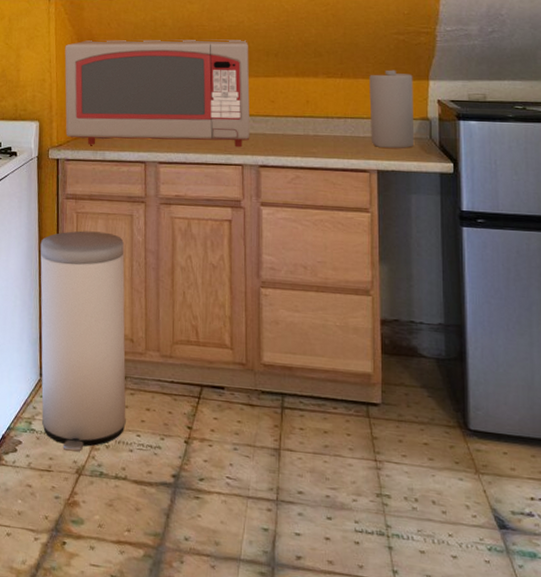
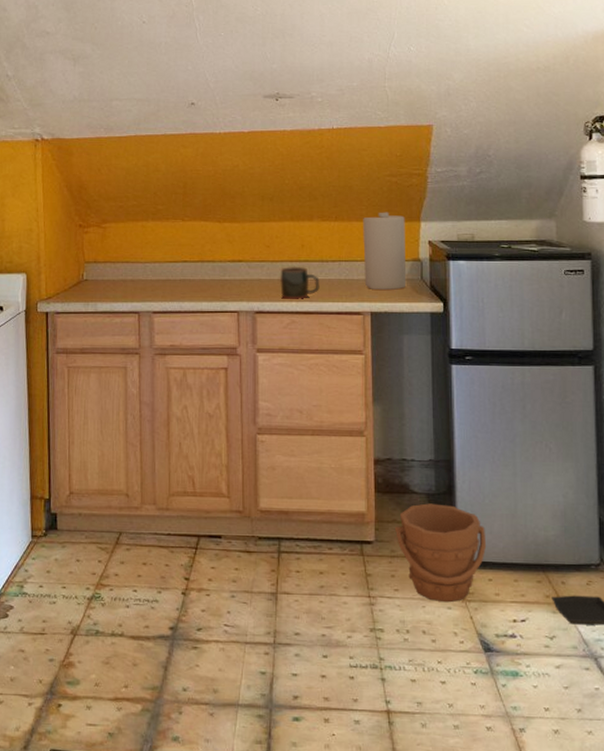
pedal bin: present [40,230,126,452] -> none [29,385,122,613]
microwave: present [64,39,250,148] -> none [53,184,246,297]
mug: none [283,121,325,155] -> present [279,266,320,299]
bucket: none [402,368,501,474] -> present [394,503,487,603]

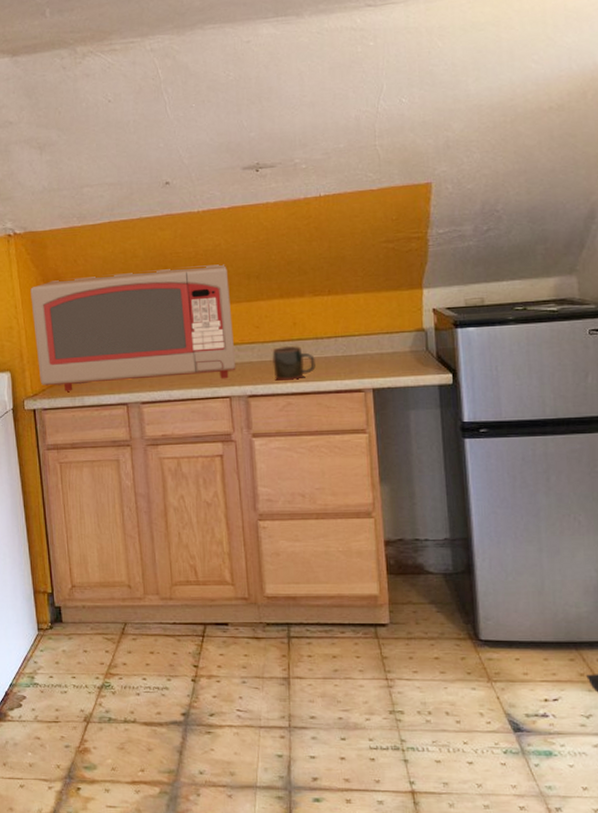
microwave: none [53,184,246,297] -> present [30,264,236,392]
paper towel holder: present [363,212,407,290] -> none [359,281,411,365]
bucket: present [394,503,487,603] -> none [410,583,512,683]

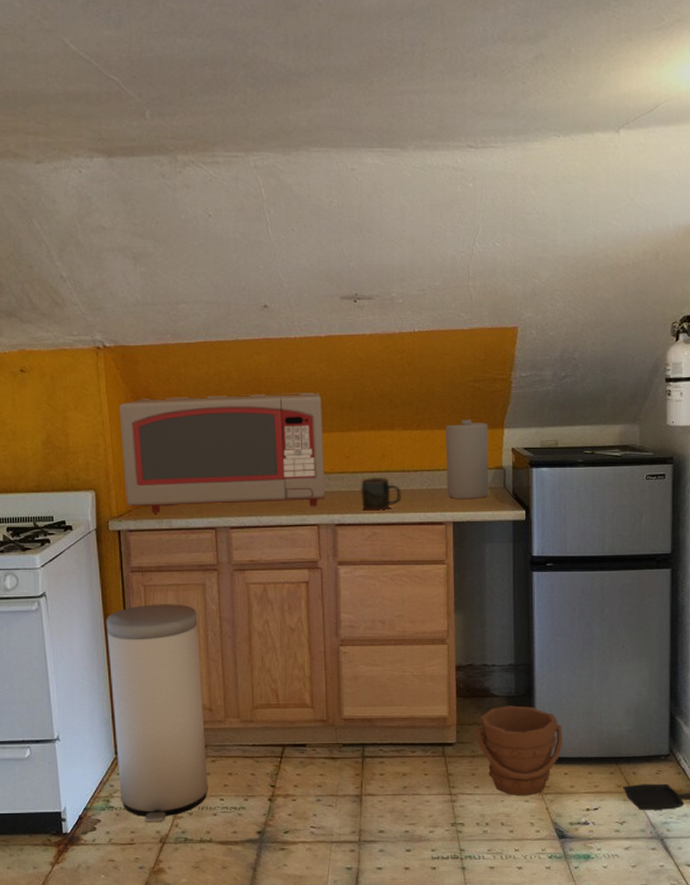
pedal bin: none [24,480,130,702] -> present [106,604,208,824]
paper towel holder: none [359,281,411,365] -> present [445,419,489,499]
bucket: none [410,583,512,683] -> present [475,705,563,796]

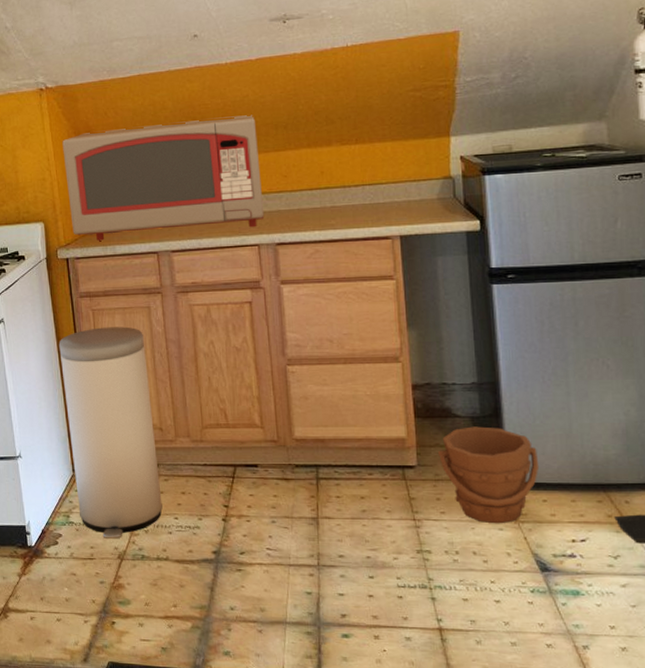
mug: present [360,476,401,511] -> none [299,194,343,229]
paper towel holder: present [445,419,489,499] -> none [386,129,438,212]

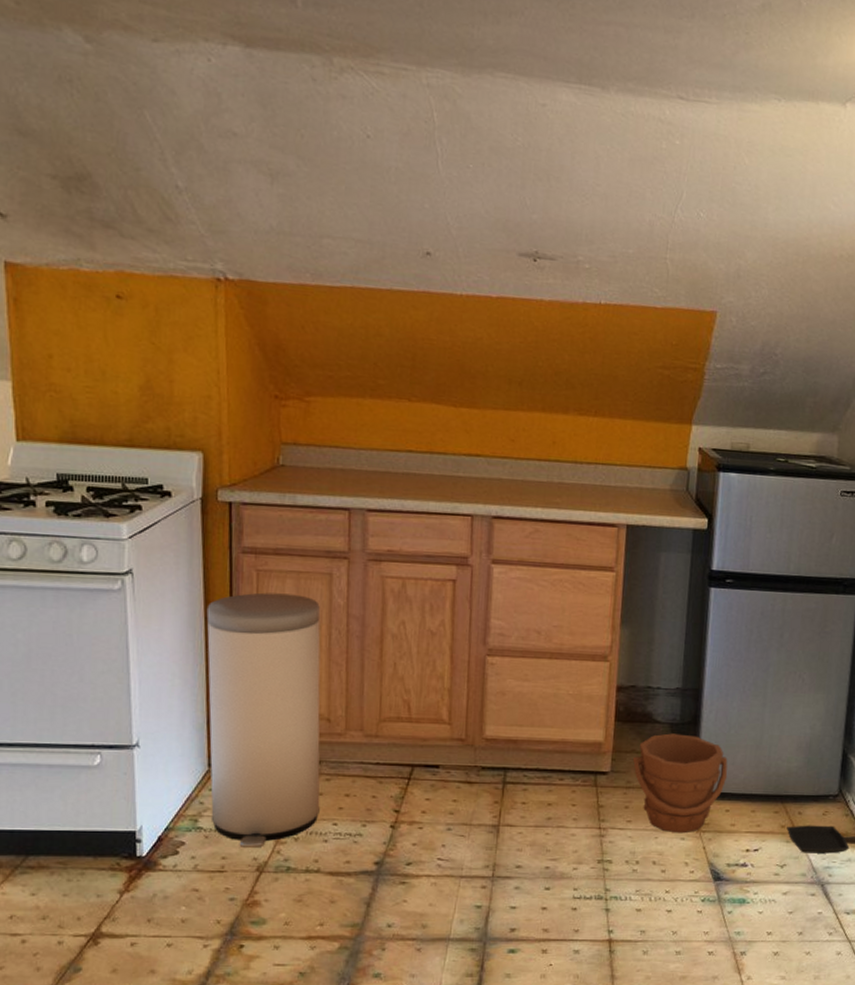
microwave: present [62,115,265,241] -> none [239,346,487,495]

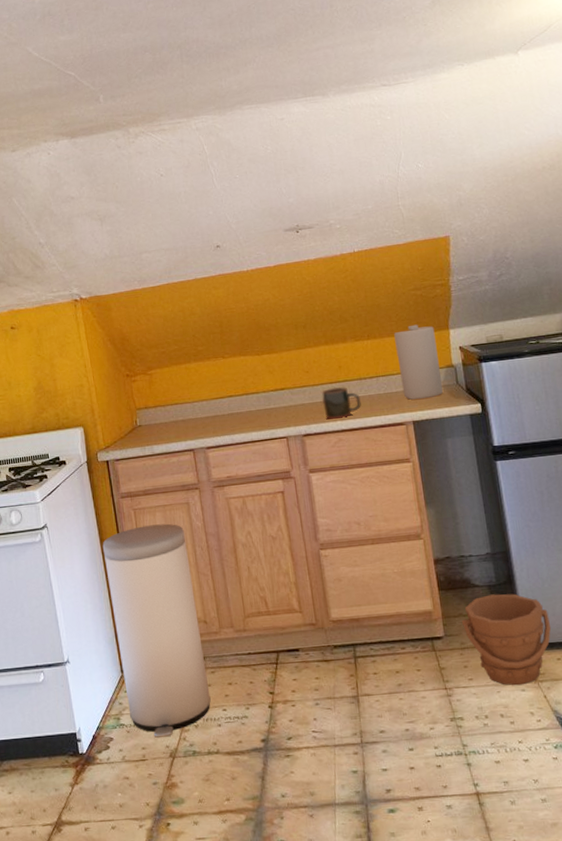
mug: none [523,465,571,505] -> present [321,387,361,420]
paper towel holder: none [622,409,675,501] -> present [394,324,444,400]

